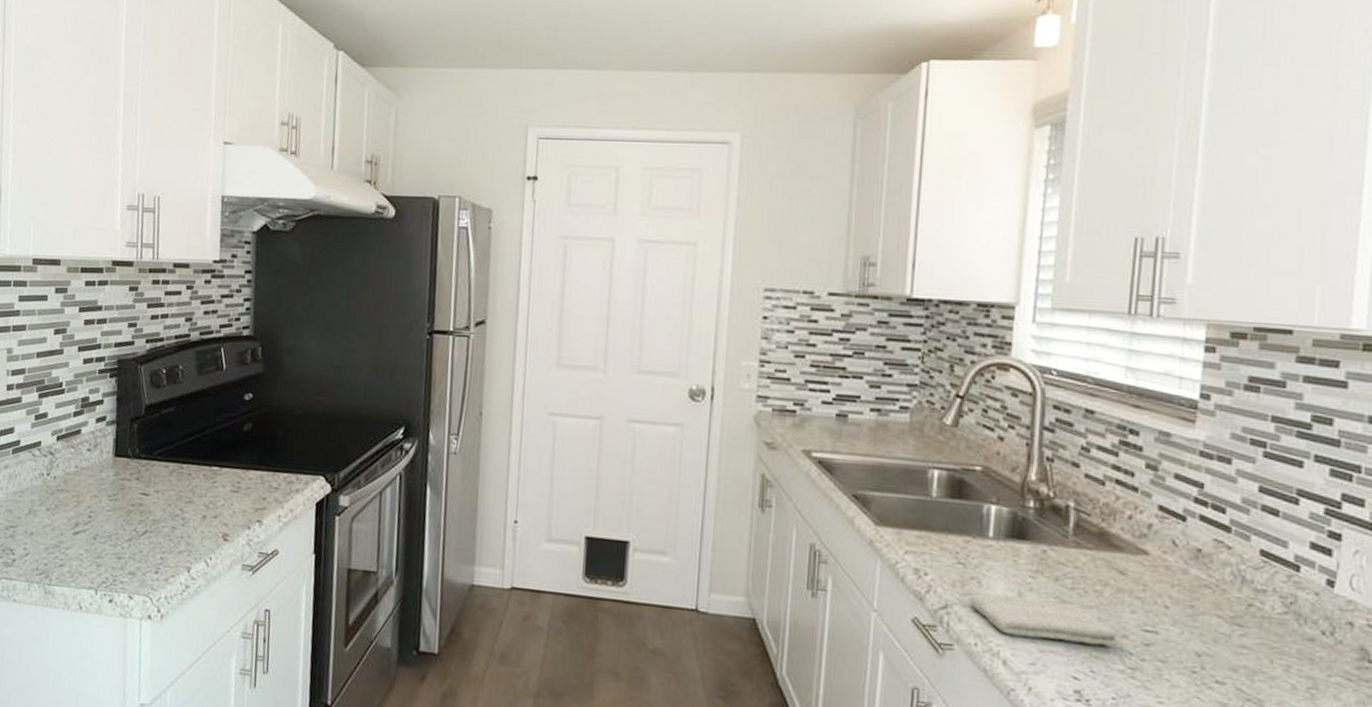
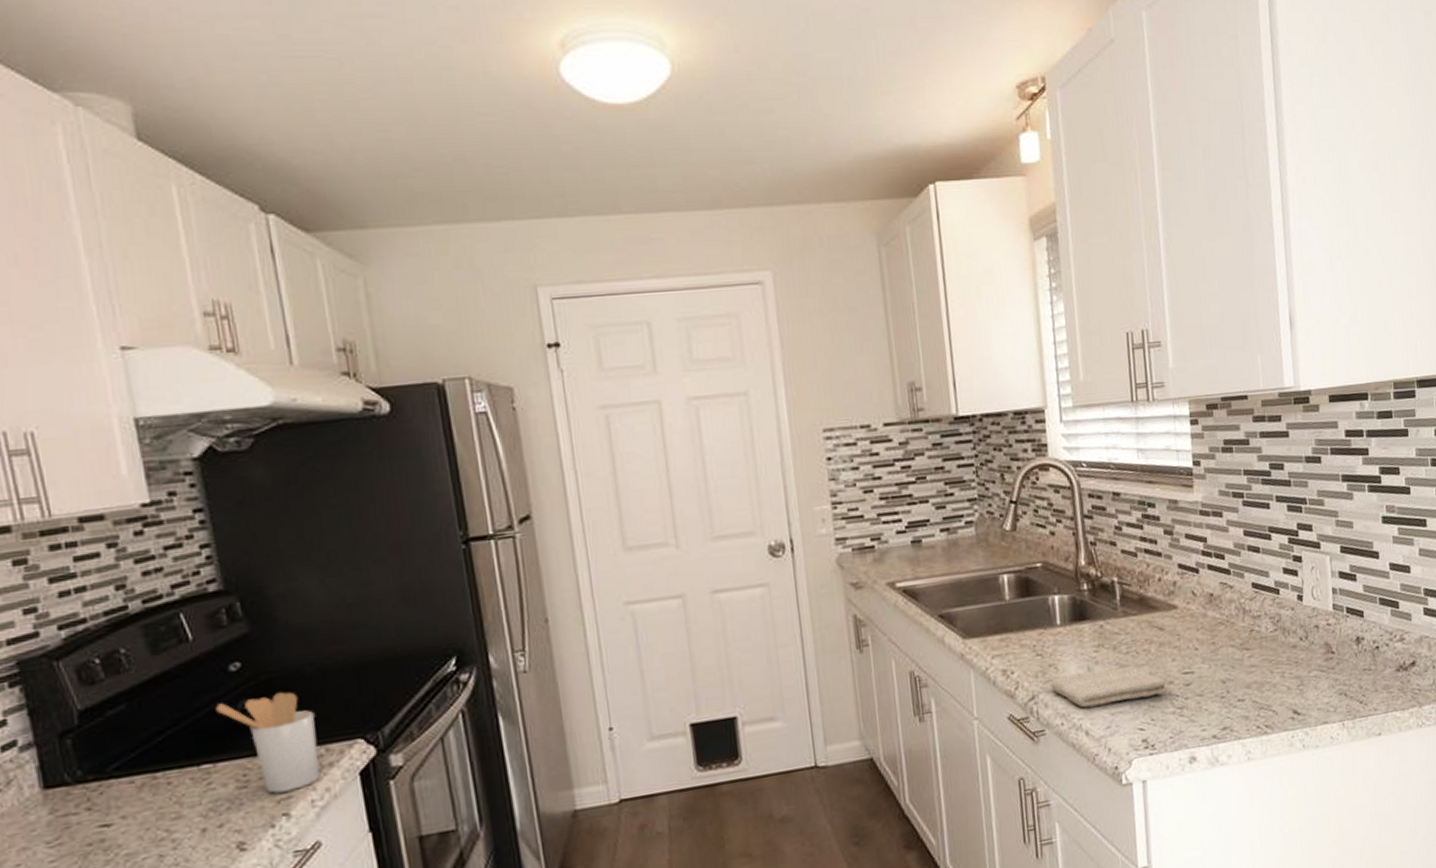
utensil holder: none [230,422,294,504] -> present [215,691,320,794]

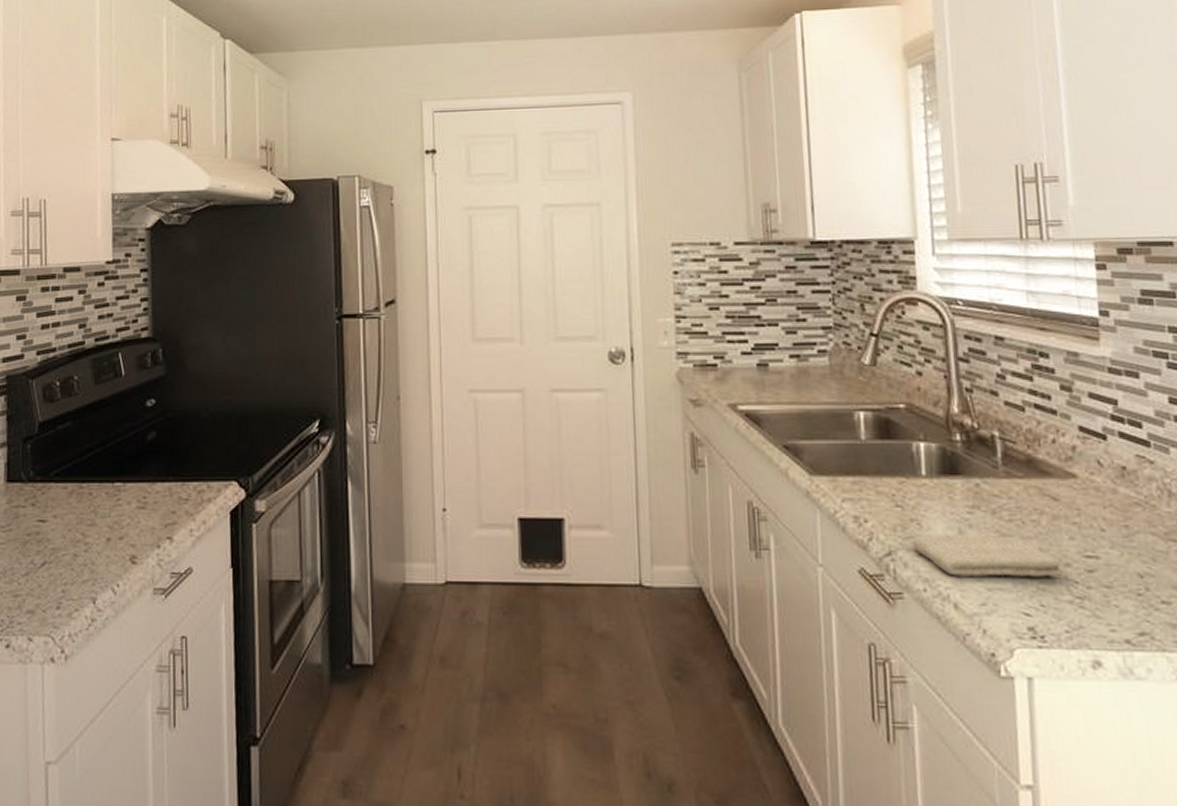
utensil holder: present [215,691,320,794] -> none [132,431,202,518]

